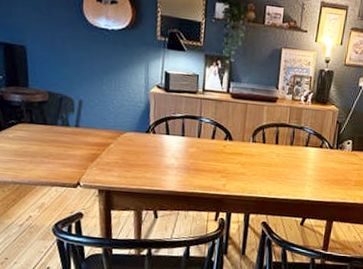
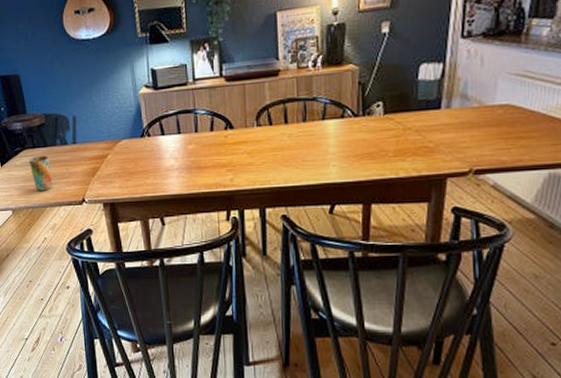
cup: none [23,132,48,169] -> present [29,156,53,191]

